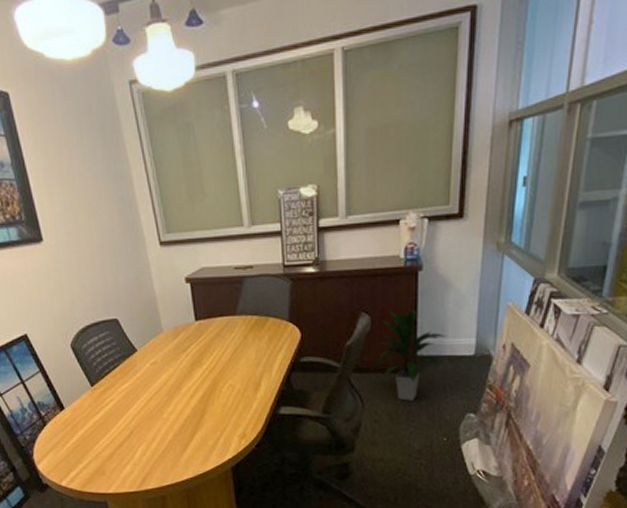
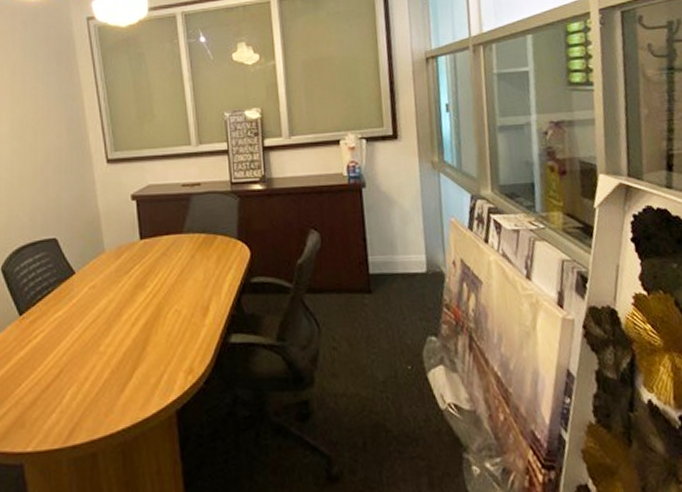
indoor plant: present [369,309,446,401] -> none [322,225,396,324]

